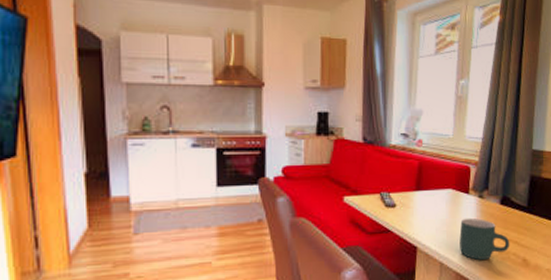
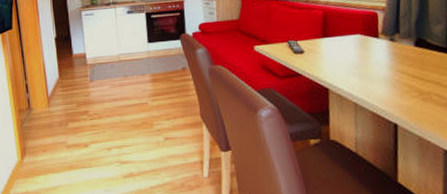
mug: present [459,217,510,261] -> none [372,60,431,101]

